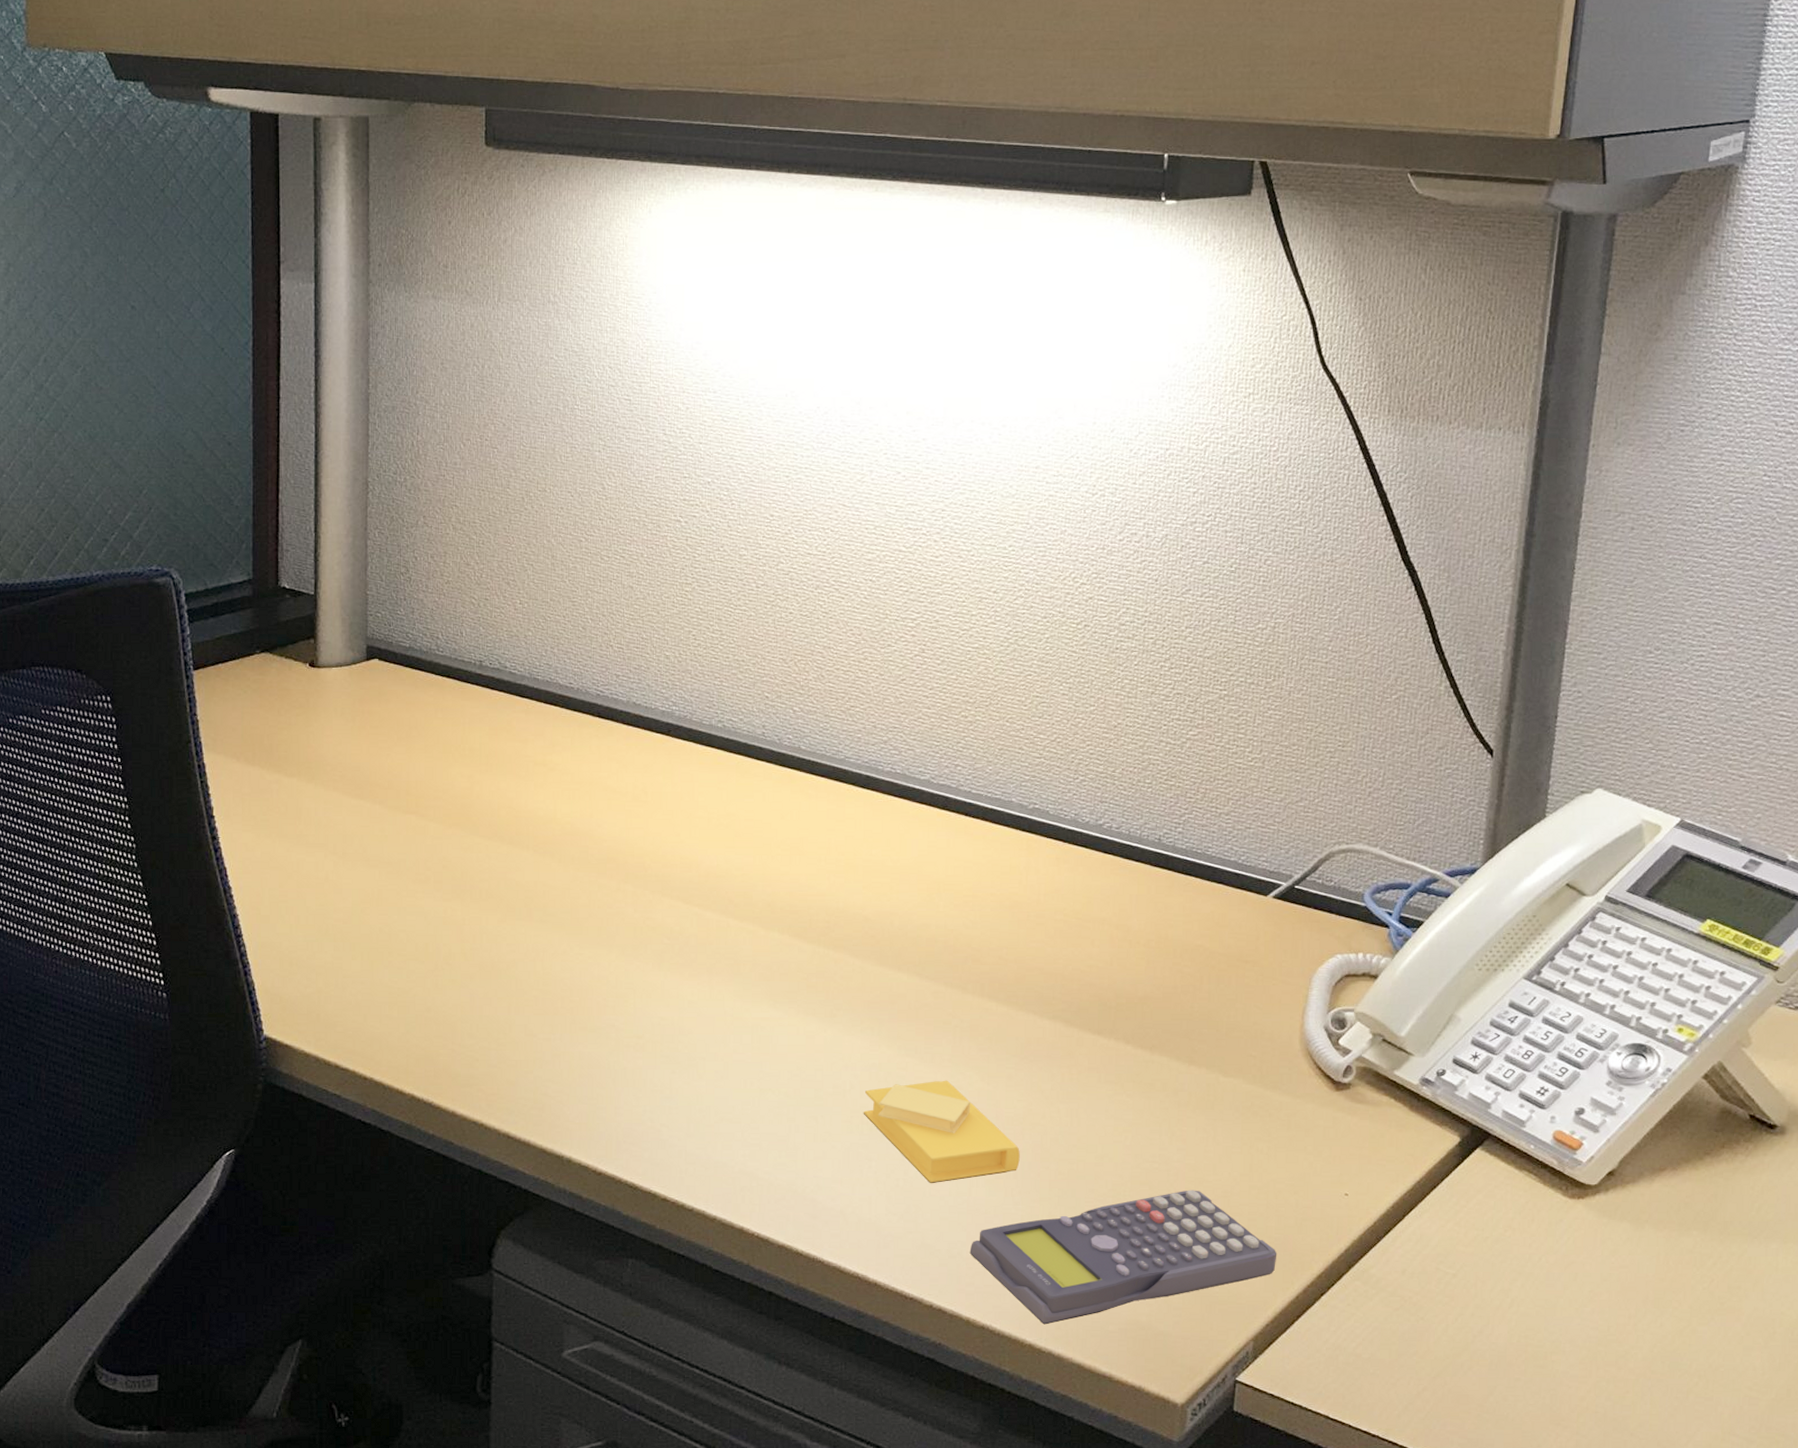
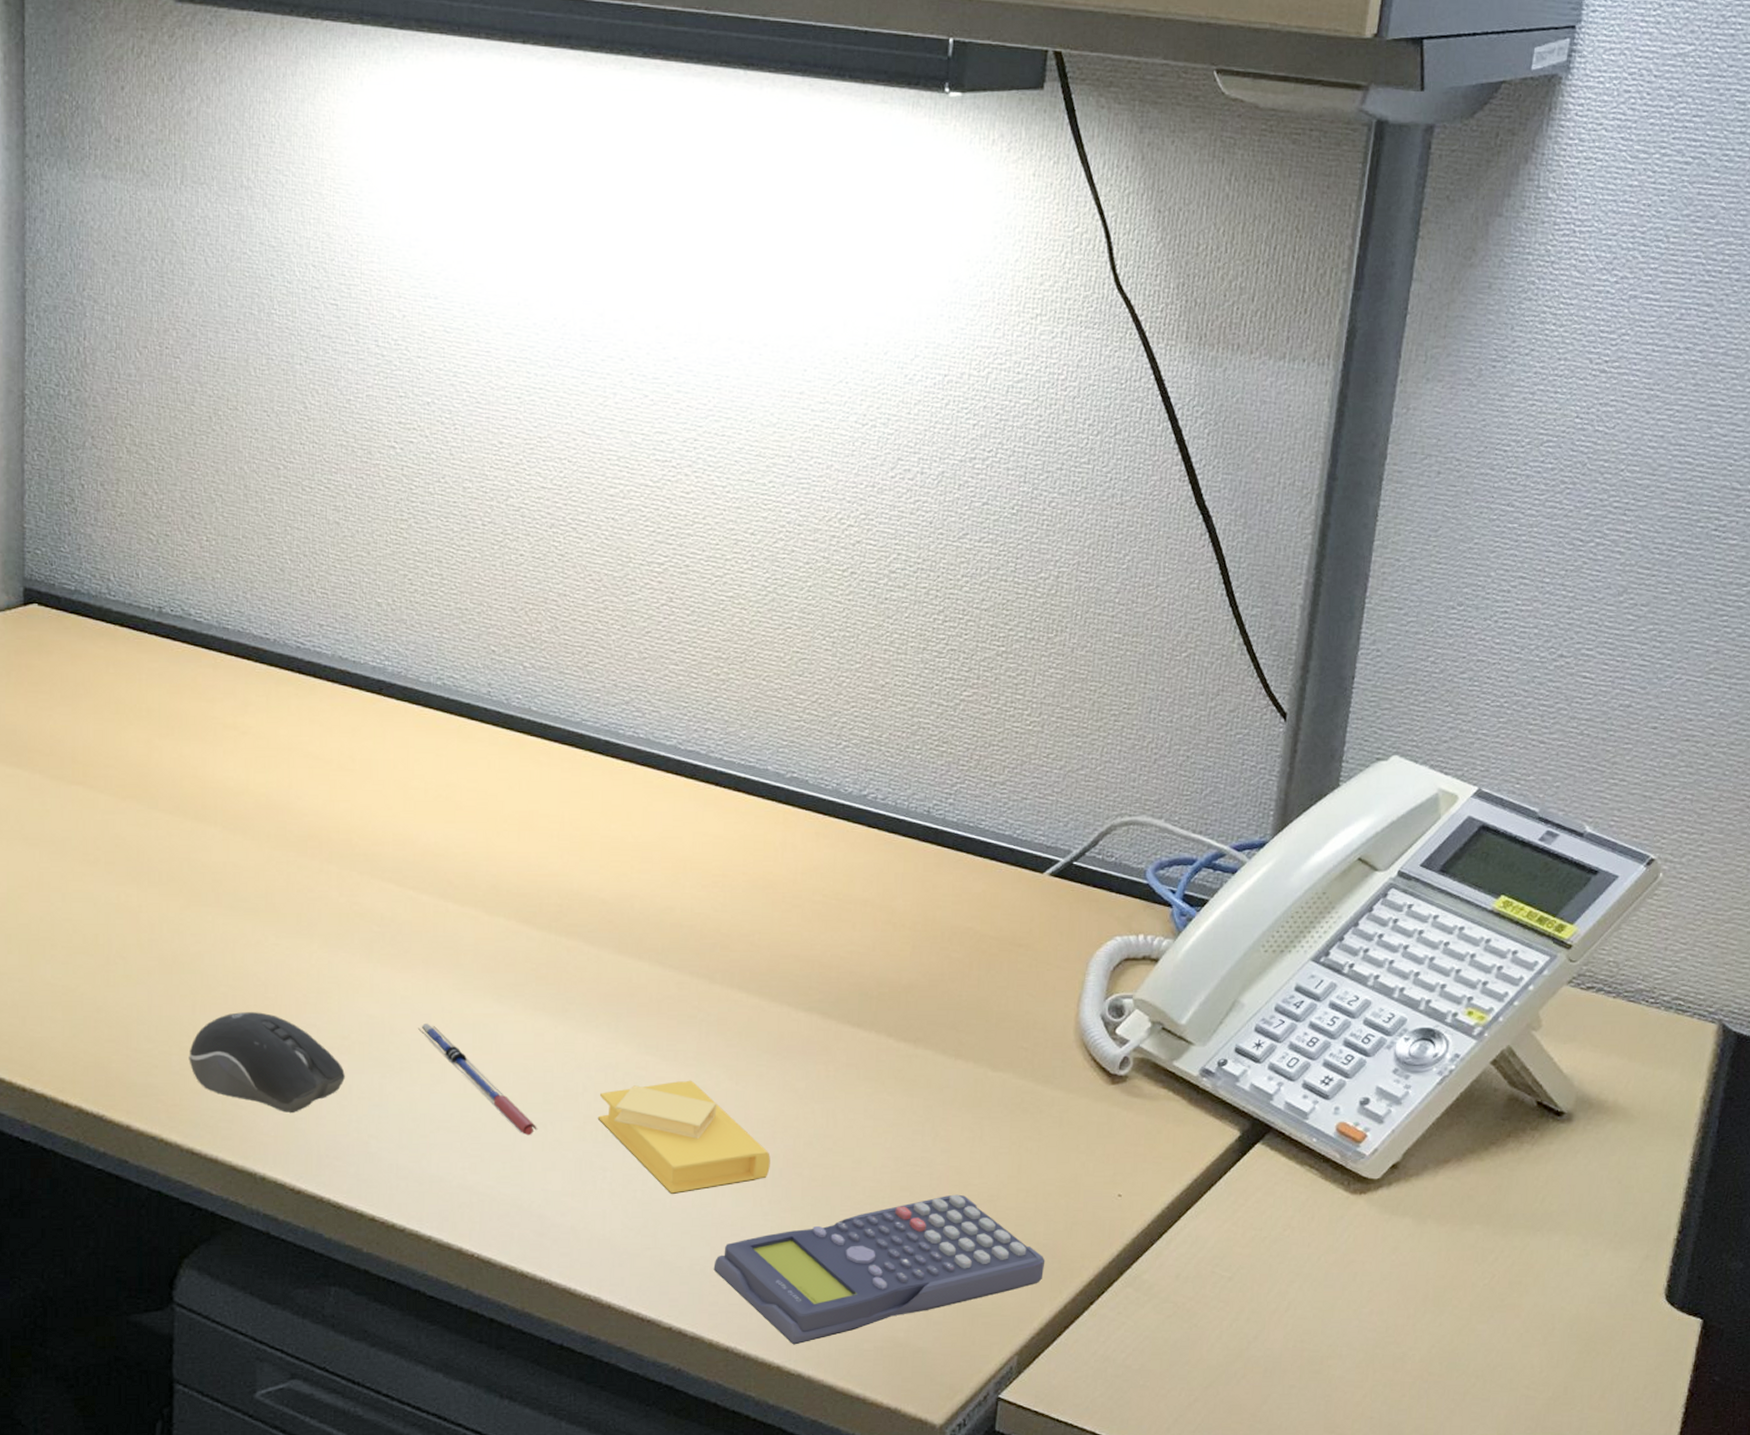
computer mouse: none [505,1013,640,1103] -> present [189,1012,345,1113]
pen: none [704,1026,811,1128] -> present [418,1024,539,1136]

